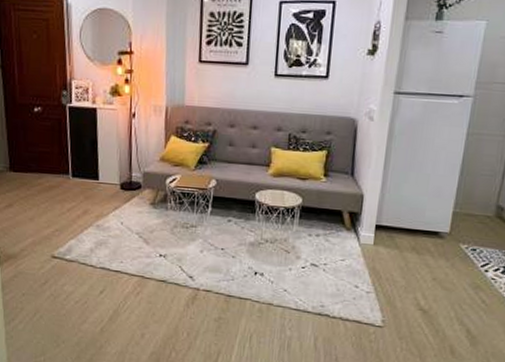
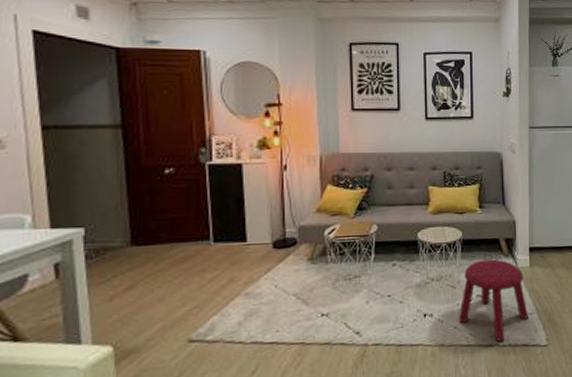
stool: none [288,229,365,313] -> present [458,259,528,342]

